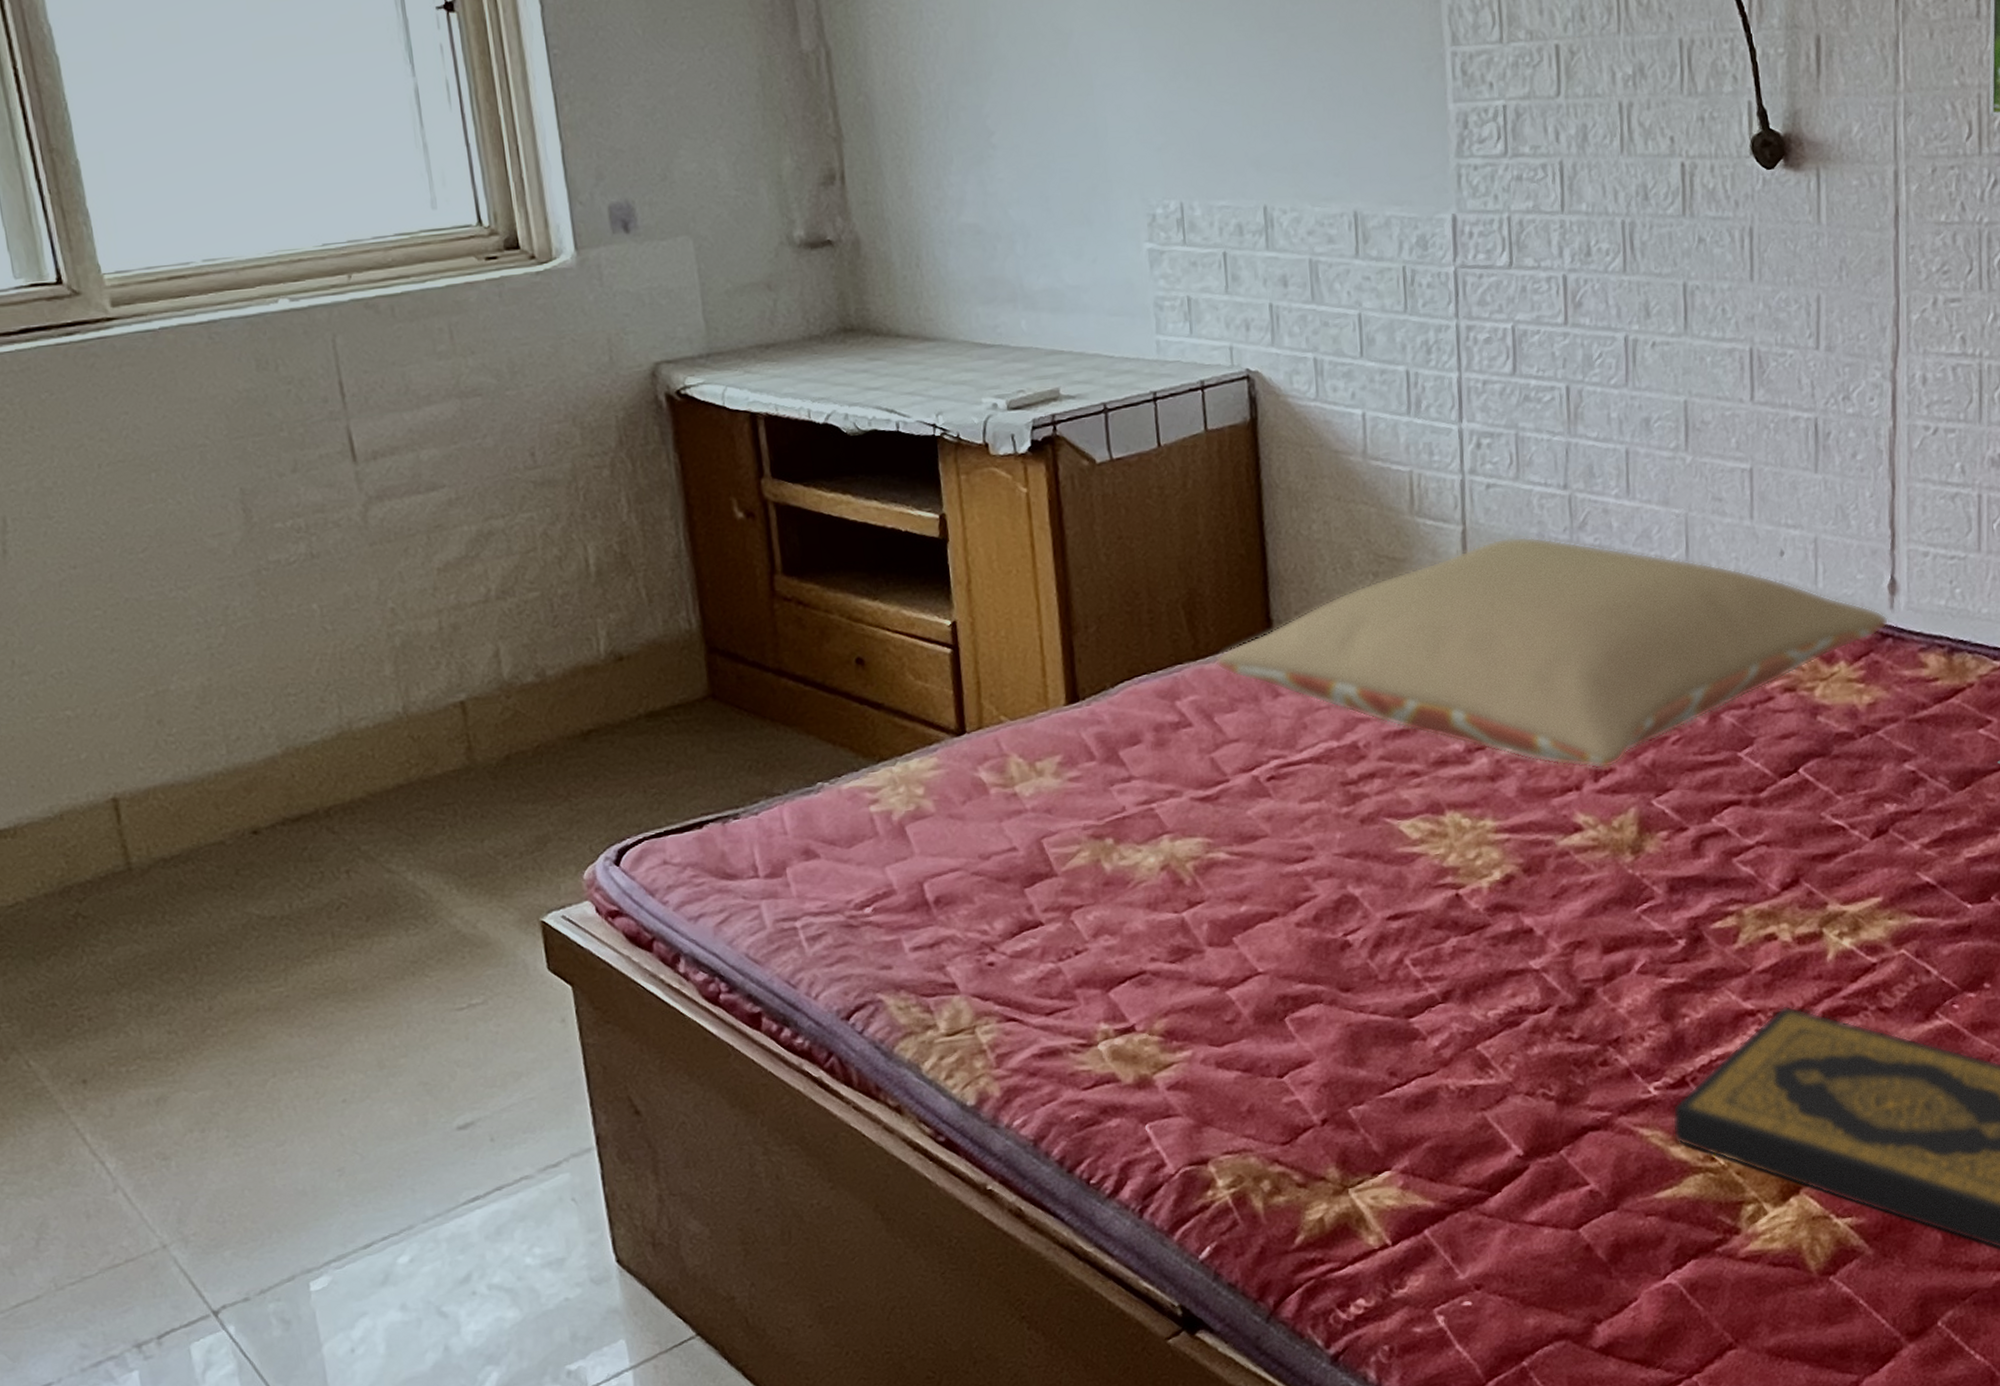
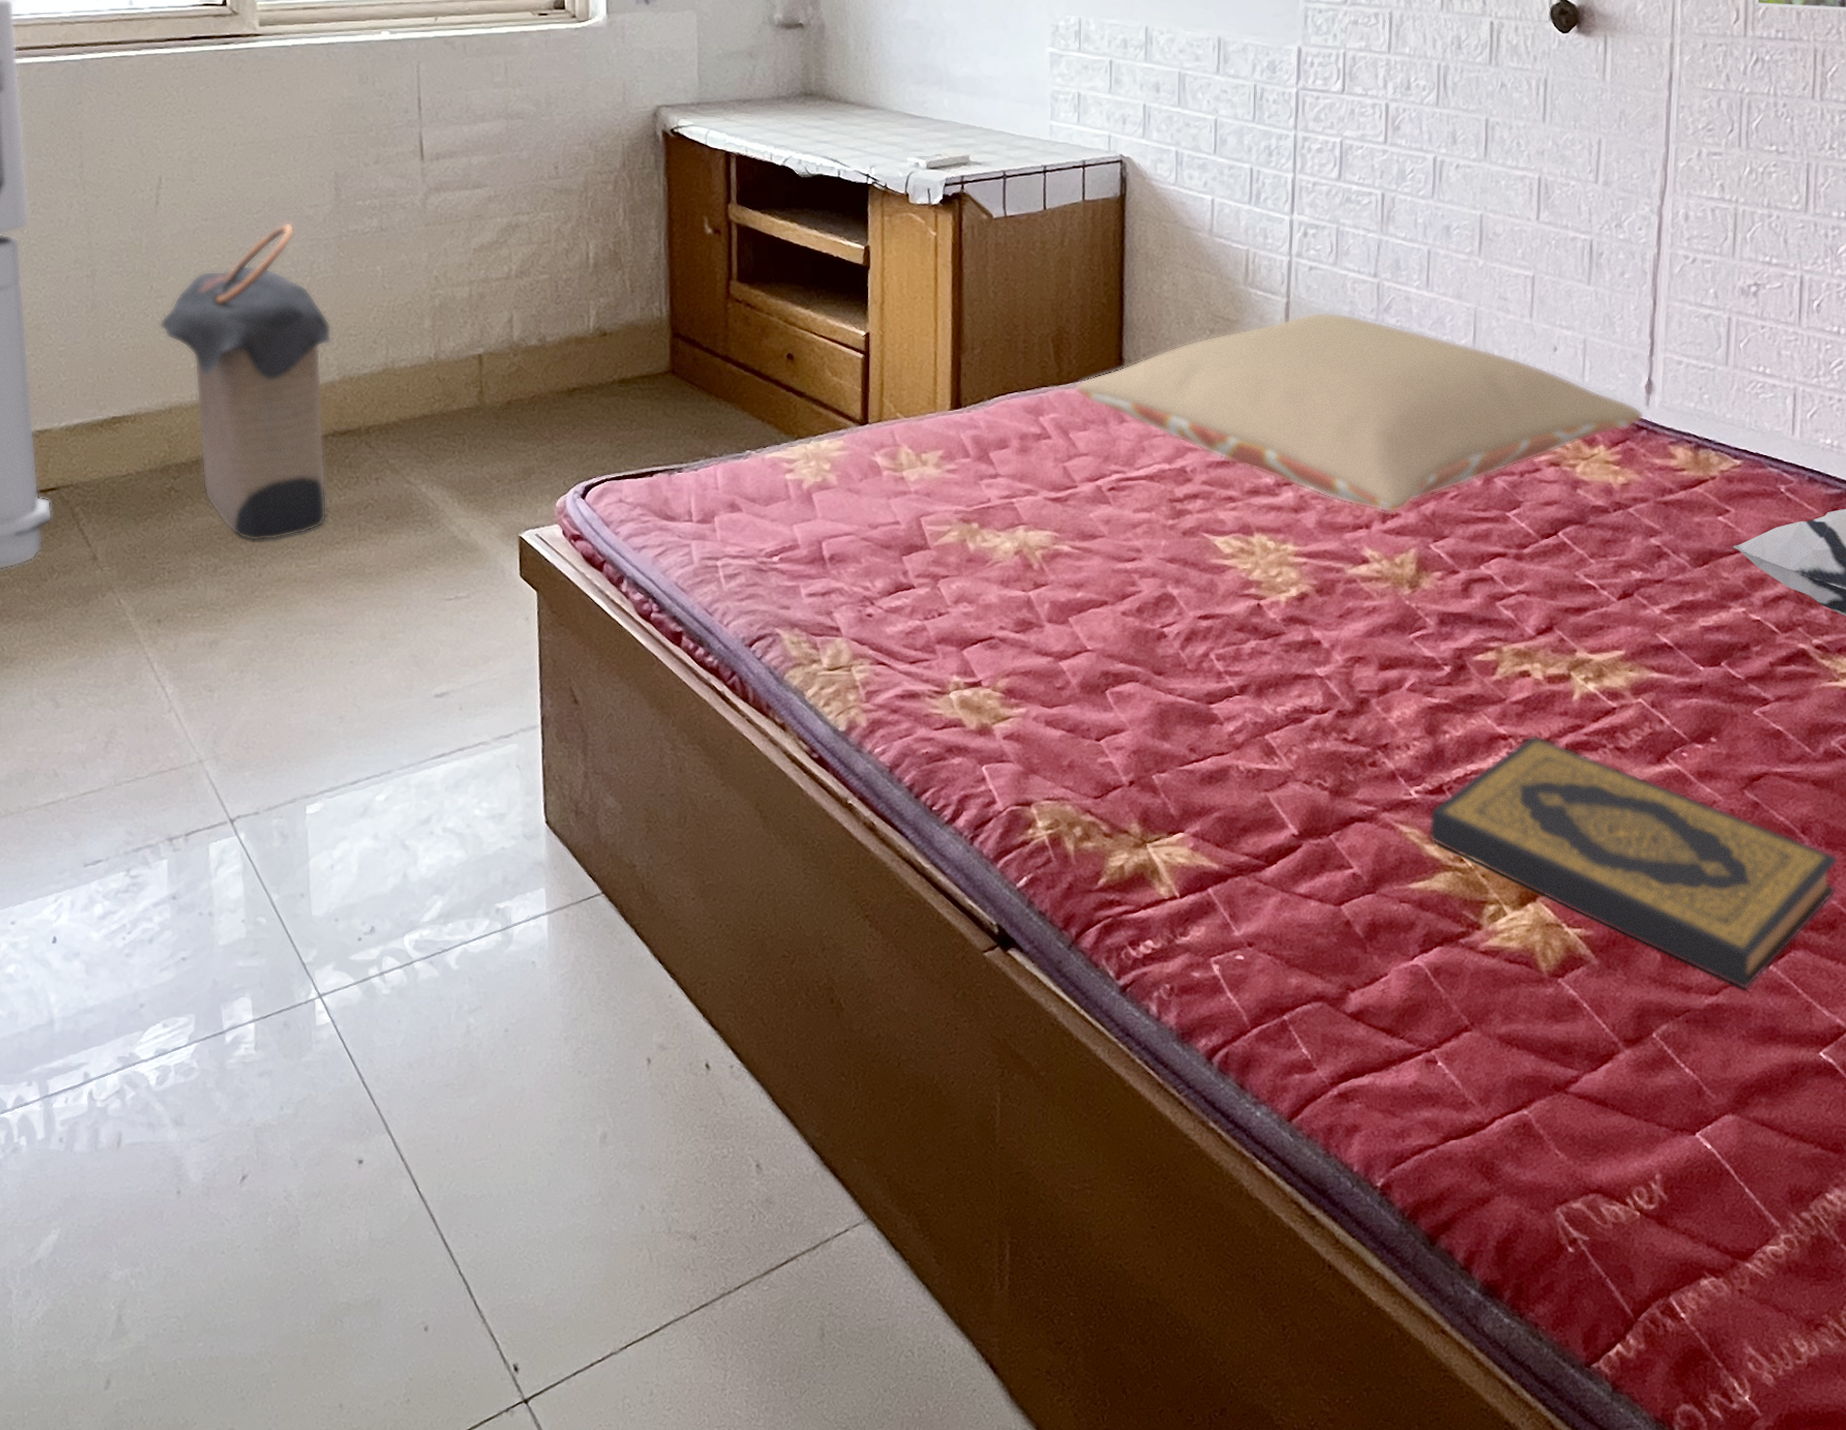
laundry hamper: none [30,559,289,969] -> present [159,222,334,542]

